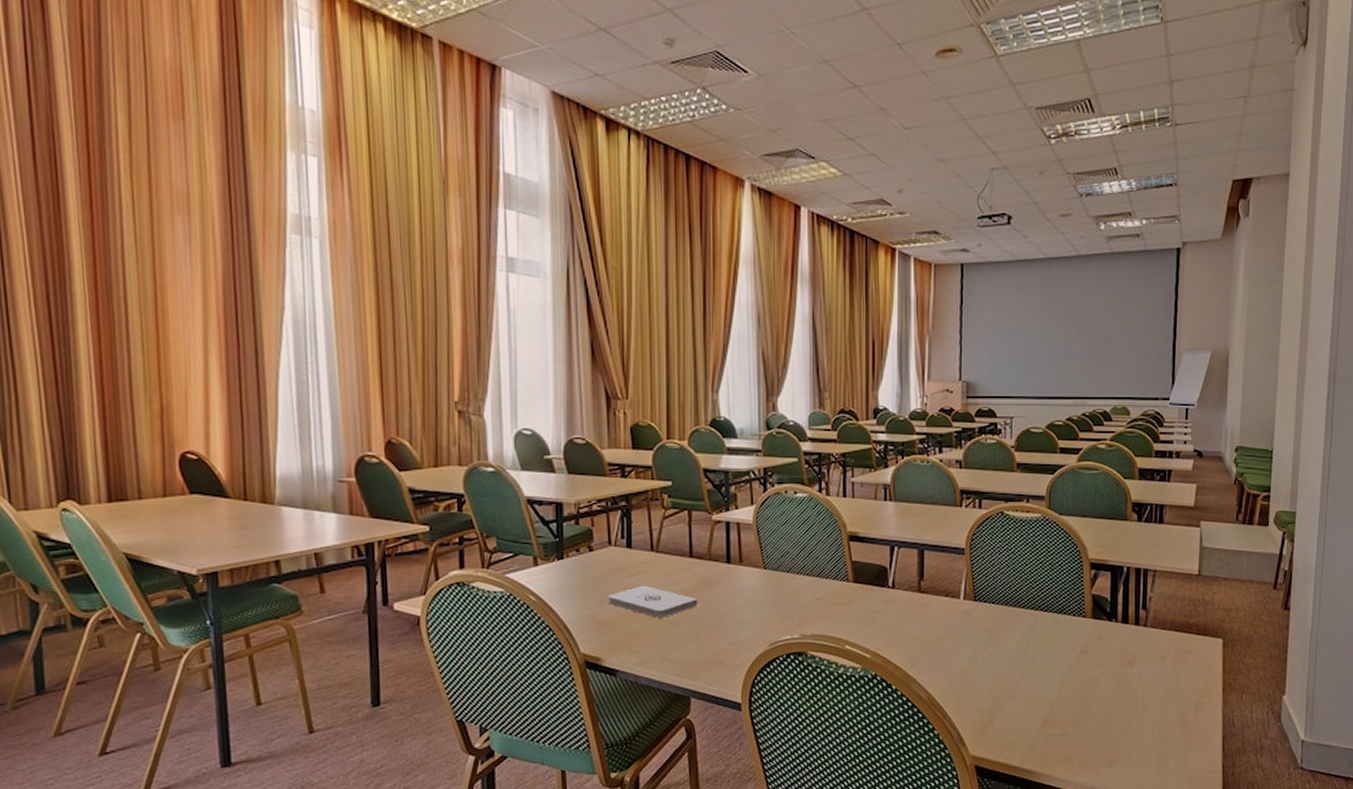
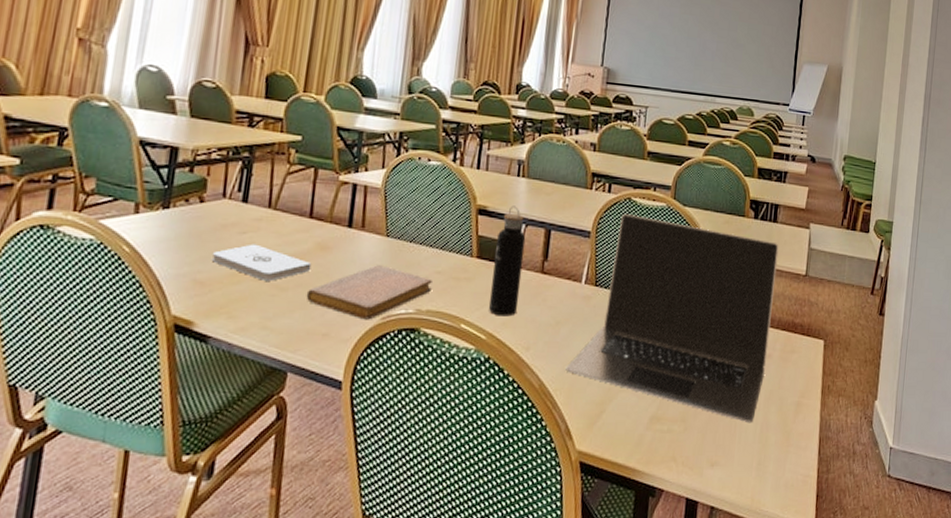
notebook: none [697,596,813,647] -> present [306,265,432,320]
water bottle: none [870,529,900,636] -> present [488,205,526,317]
laptop: none [952,527,1167,724] -> present [565,213,779,423]

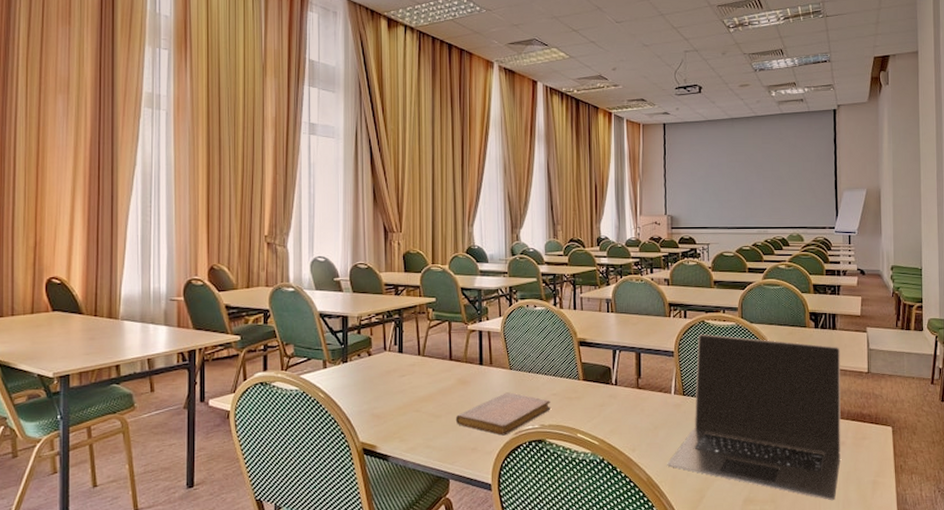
notepad: present [211,244,312,281] -> none [382,383,456,411]
water bottle: present [488,205,526,317] -> none [597,336,622,426]

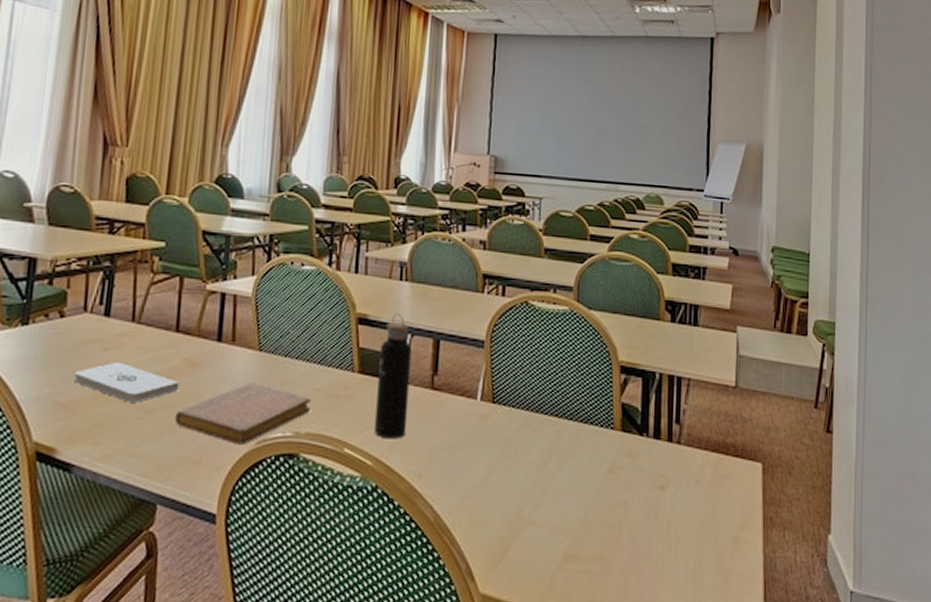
notepad: none [382,383,456,411] -> present [73,361,180,402]
water bottle: none [597,336,622,426] -> present [373,313,412,439]
laptop: present [667,334,841,501] -> none [463,319,702,562]

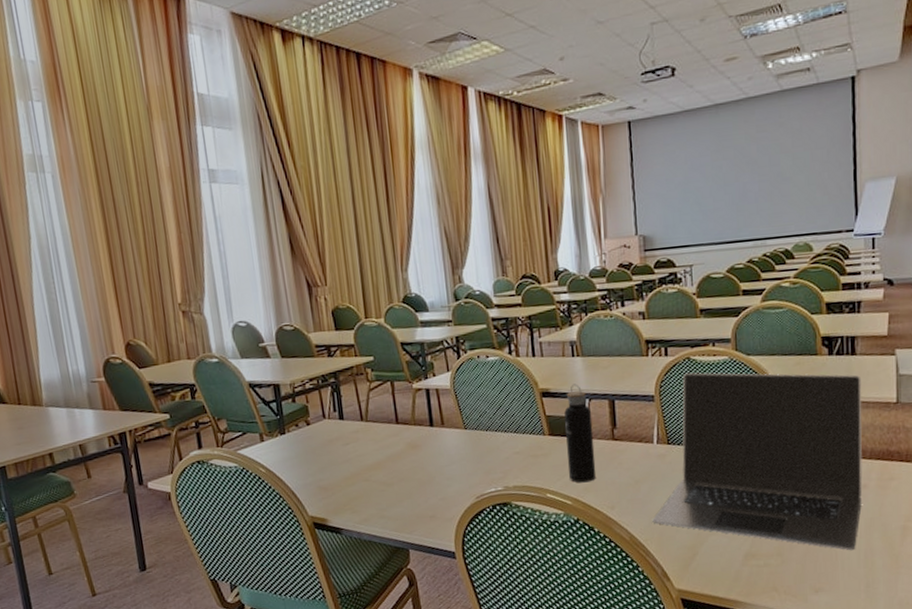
notepad: present [73,361,180,402] -> none [327,451,408,480]
notebook: present [174,383,311,445] -> none [409,454,514,501]
laptop: none [463,319,702,562] -> present [652,372,863,551]

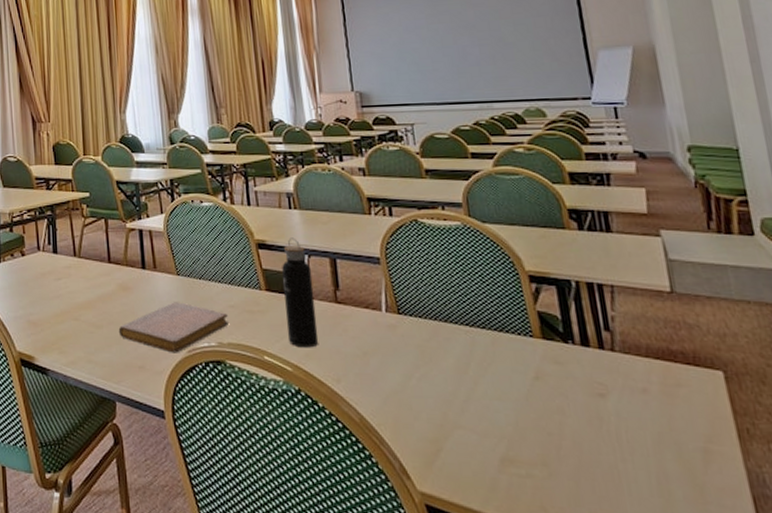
notebook: none [409,454,514,501] -> present [118,302,228,353]
laptop: present [652,372,863,551] -> none [385,236,645,472]

